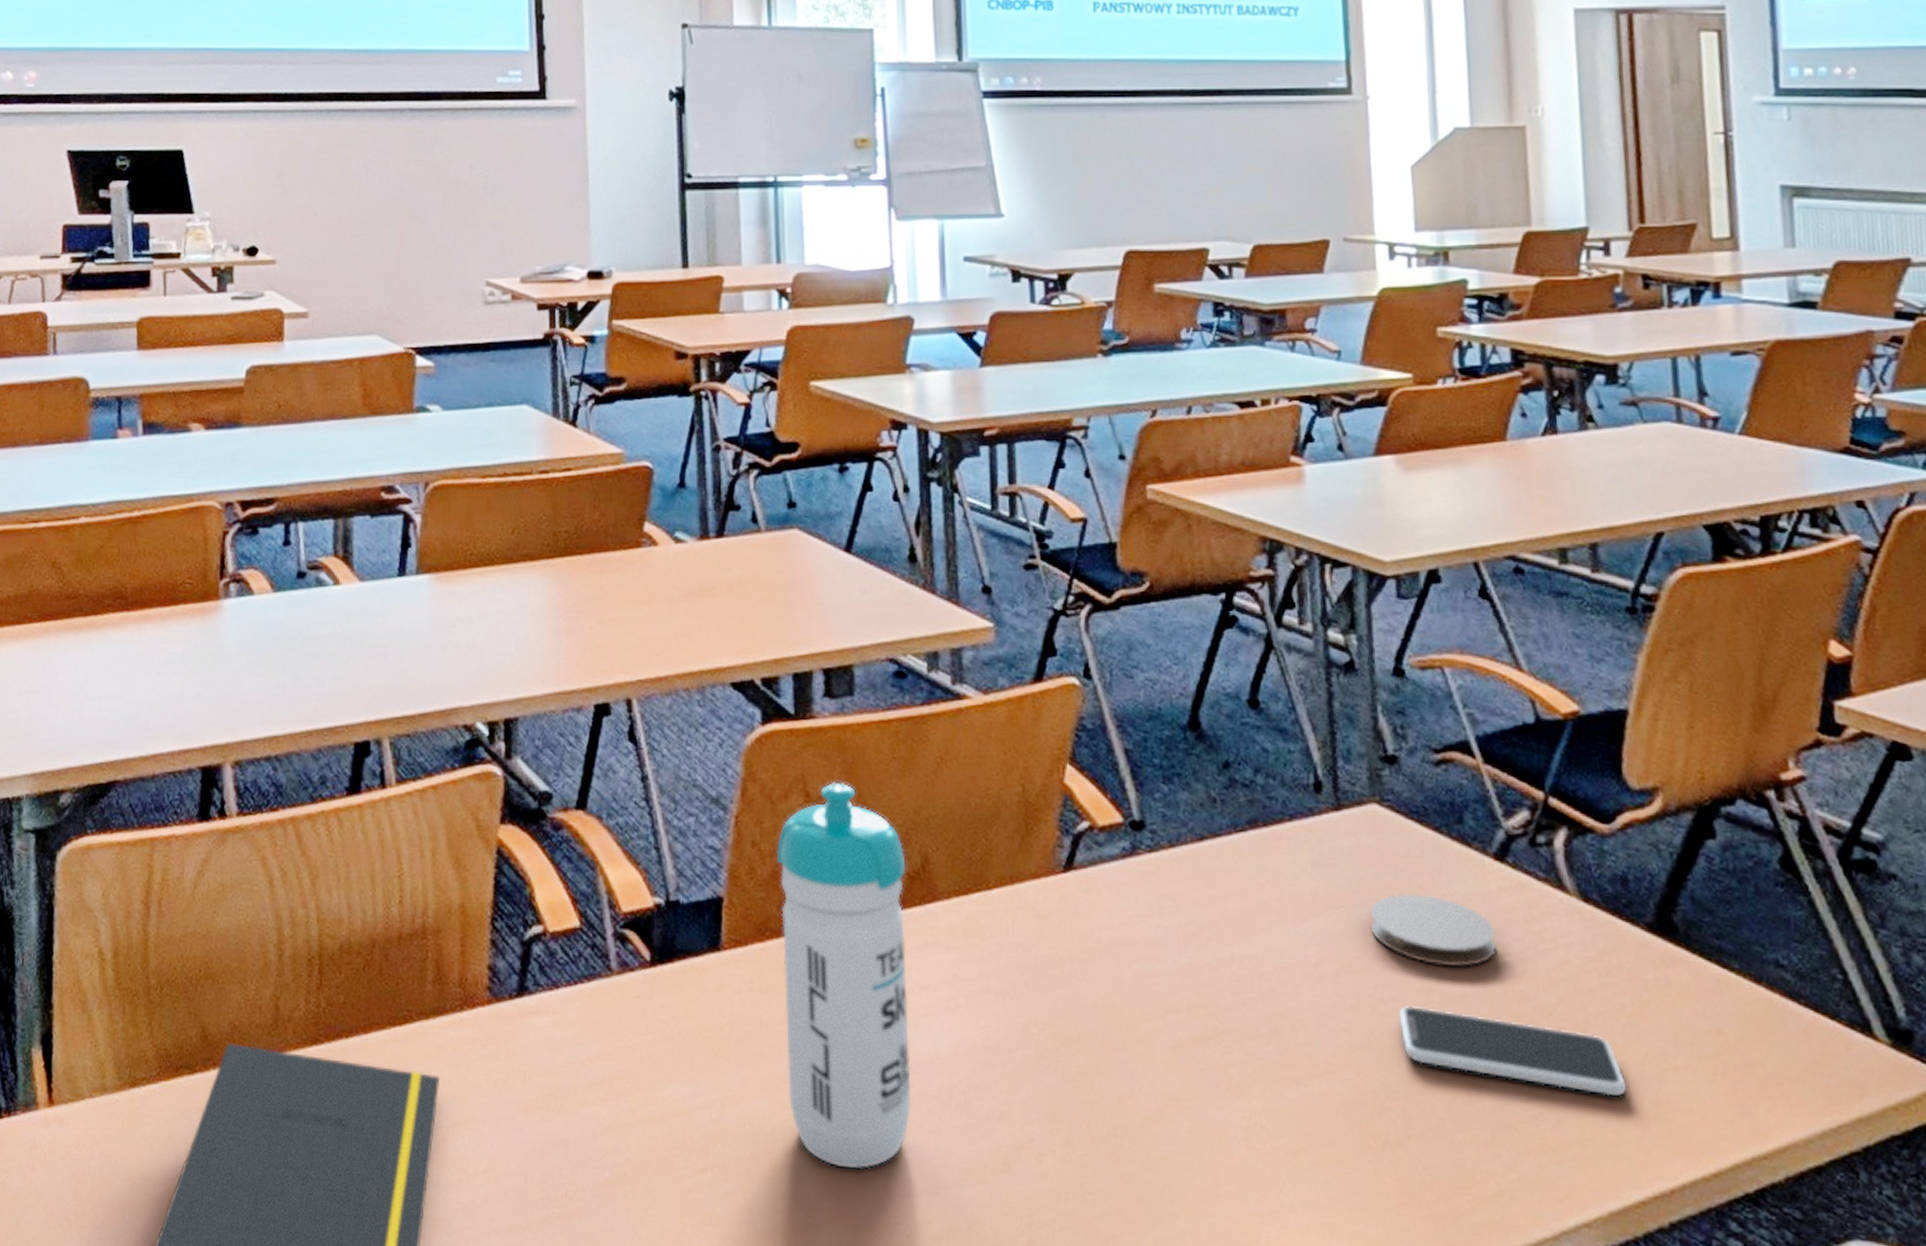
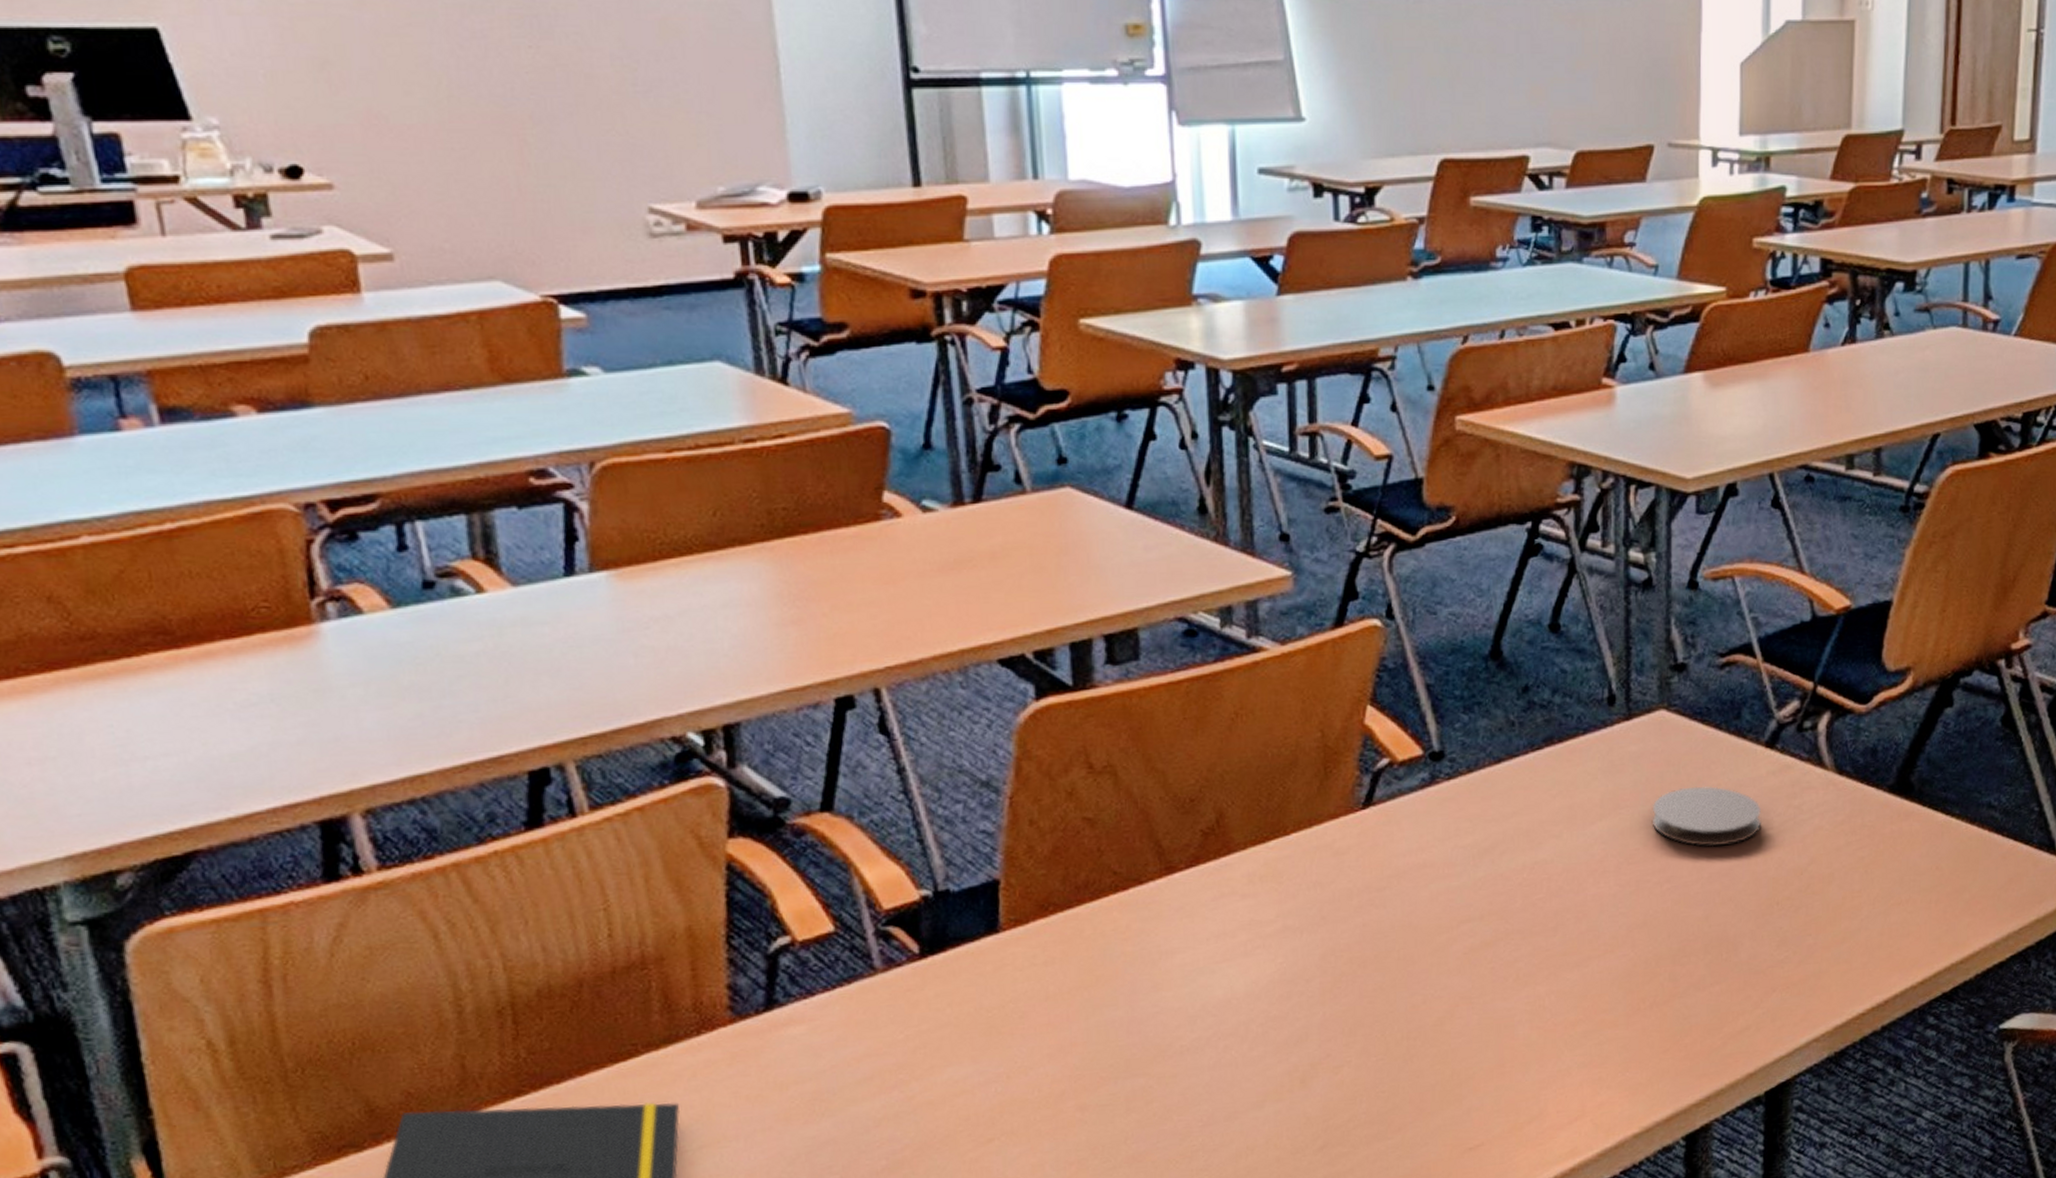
water bottle: present [776,781,912,1170] -> none [1057,749,1208,1113]
smartphone: present [1398,1005,1628,1096] -> none [1672,884,1860,934]

